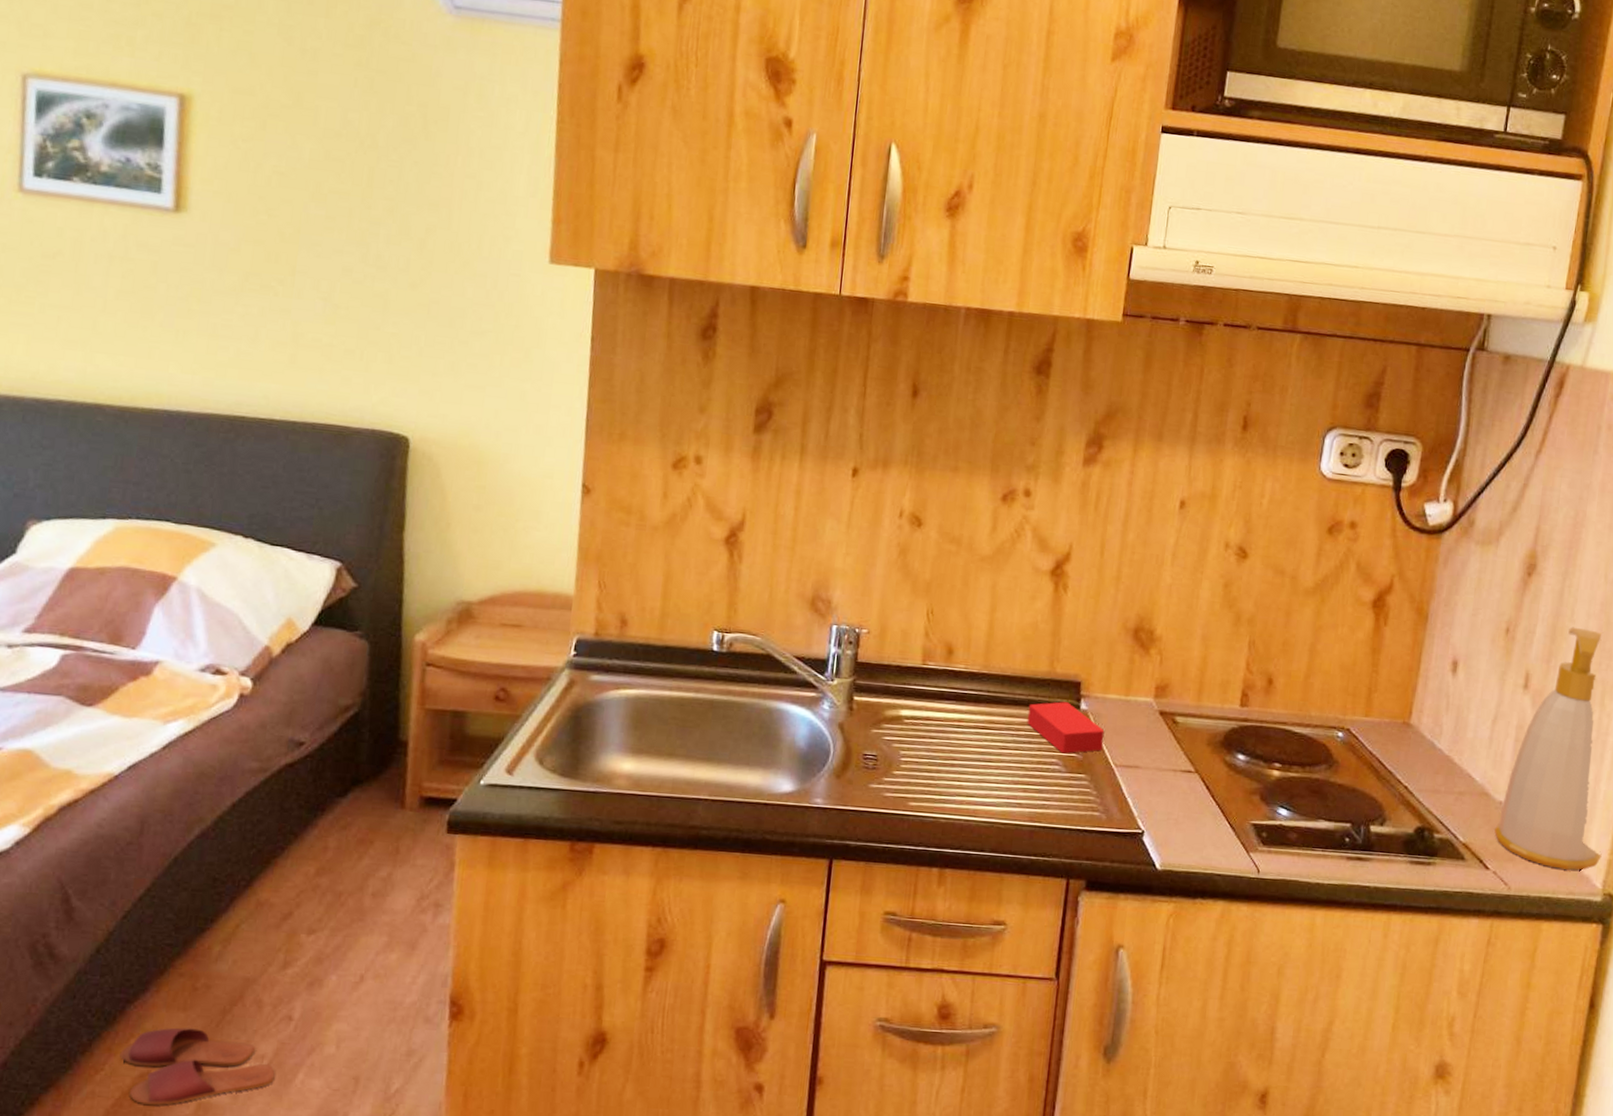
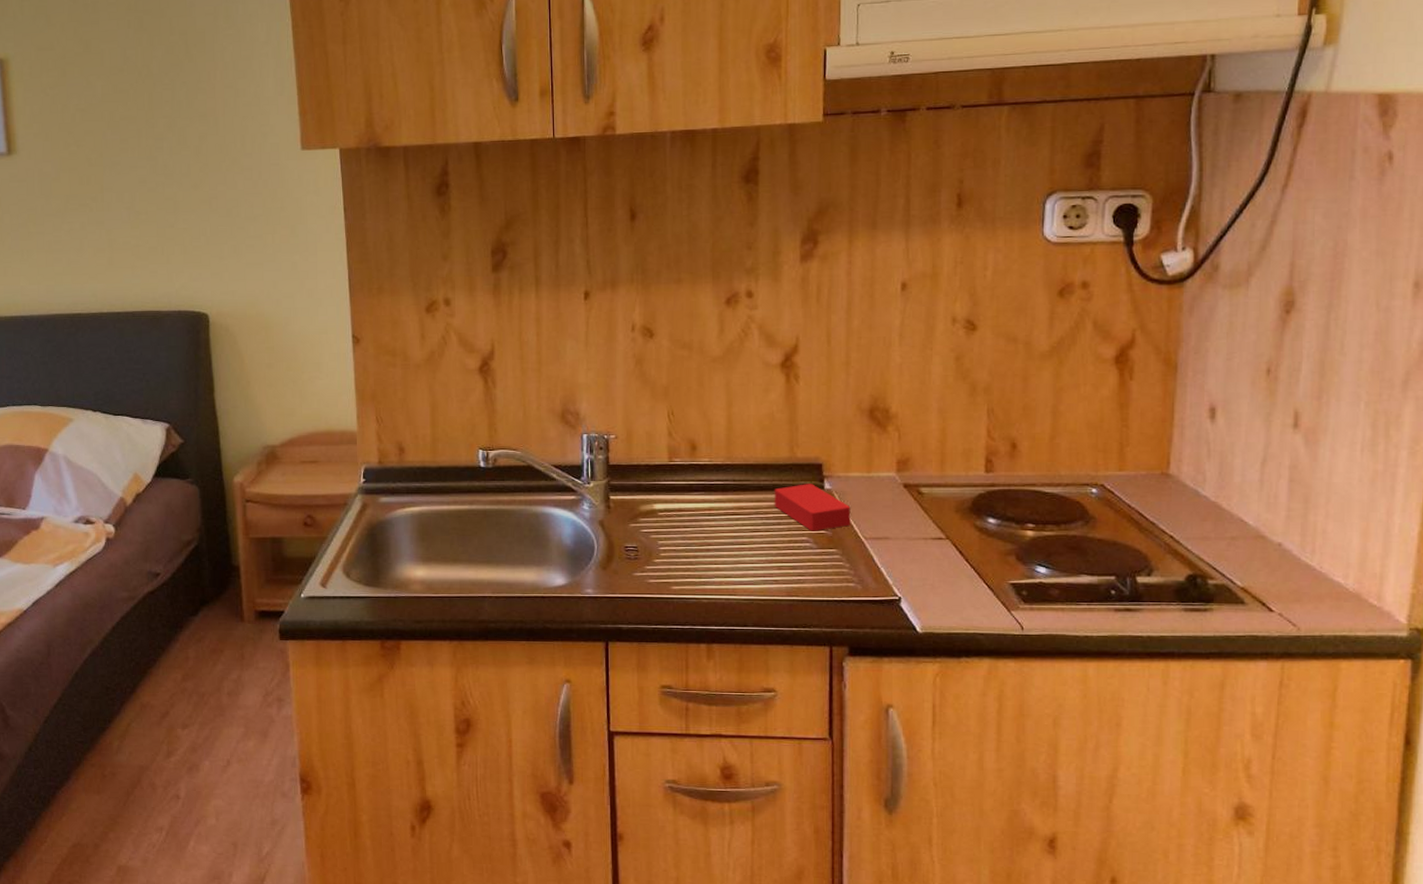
slippers: present [120,1027,275,1105] -> none [56,807,172,869]
soap bottle: present [1494,627,1604,870] -> none [1276,360,1403,607]

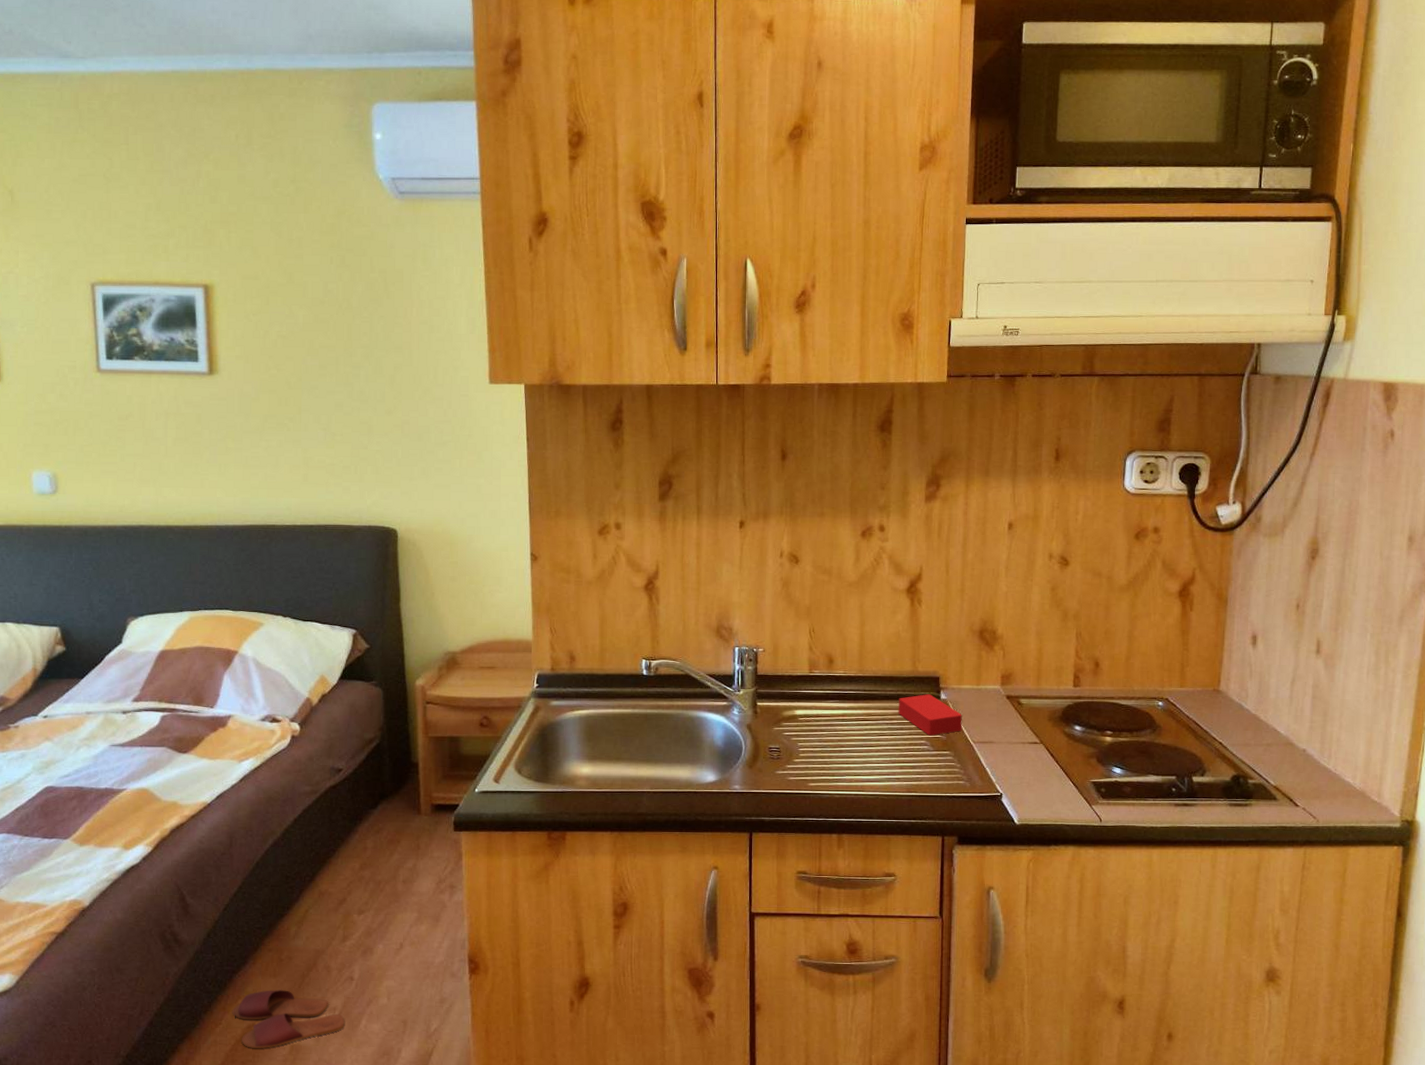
slippers: none [56,807,172,869] -> present [232,990,345,1048]

